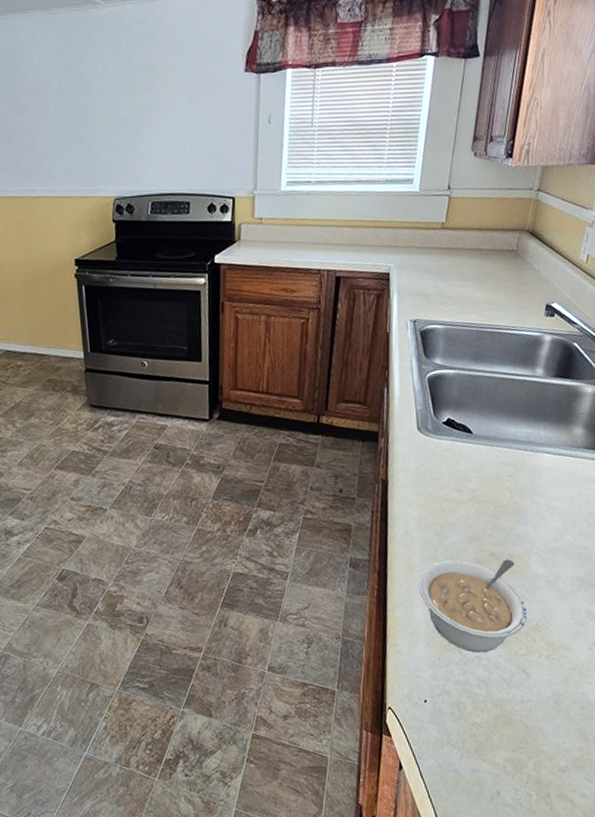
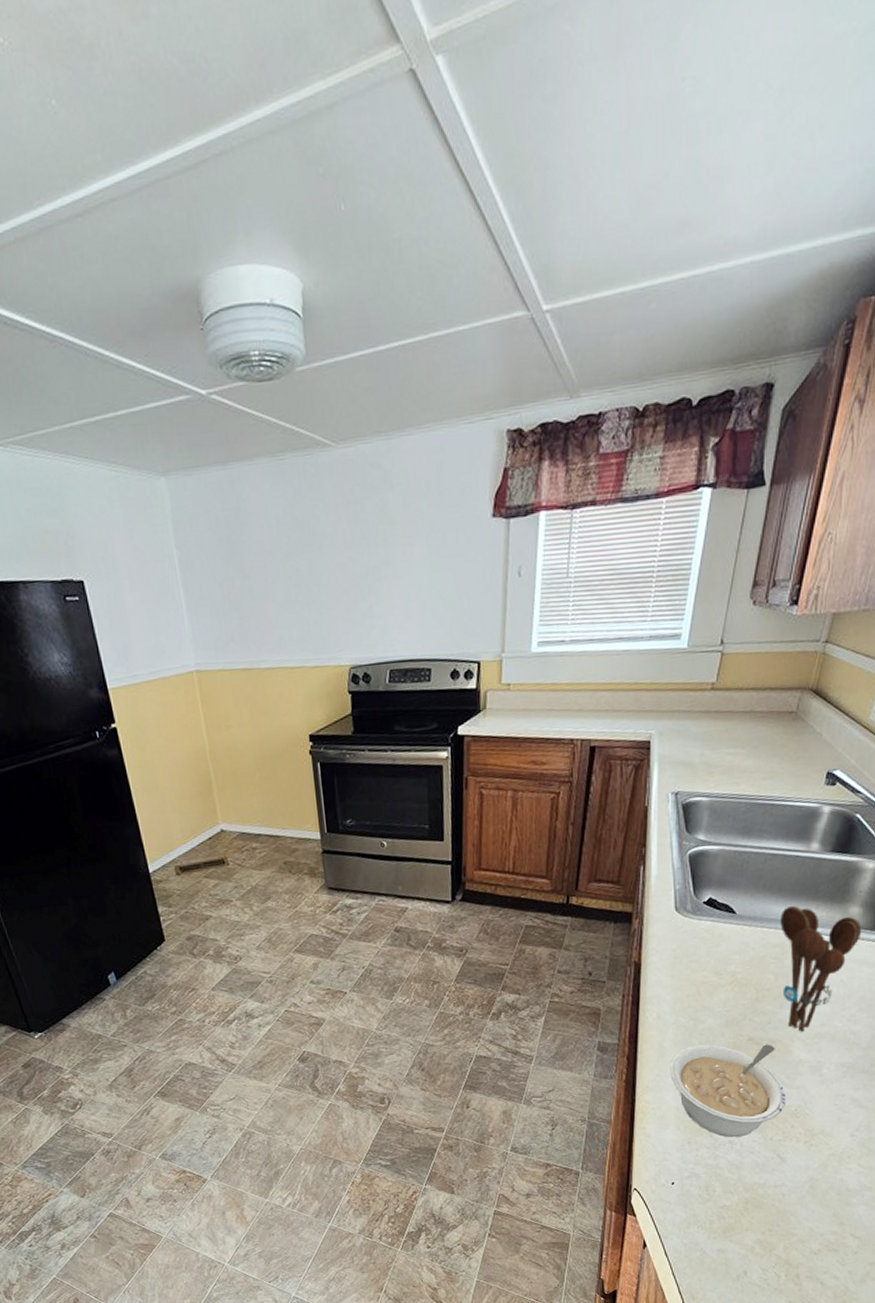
utensil holder: none [512,426,586,548] -> present [780,905,862,1033]

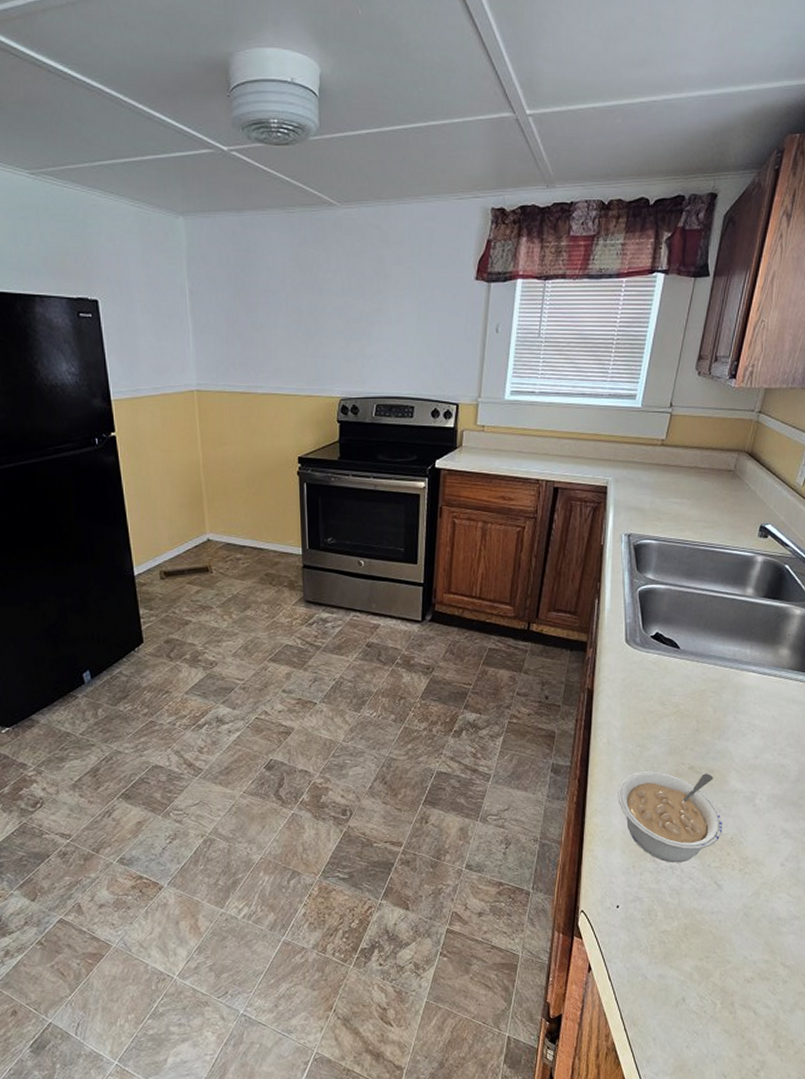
utensil holder: present [780,905,862,1033] -> none [719,644,791,764]

